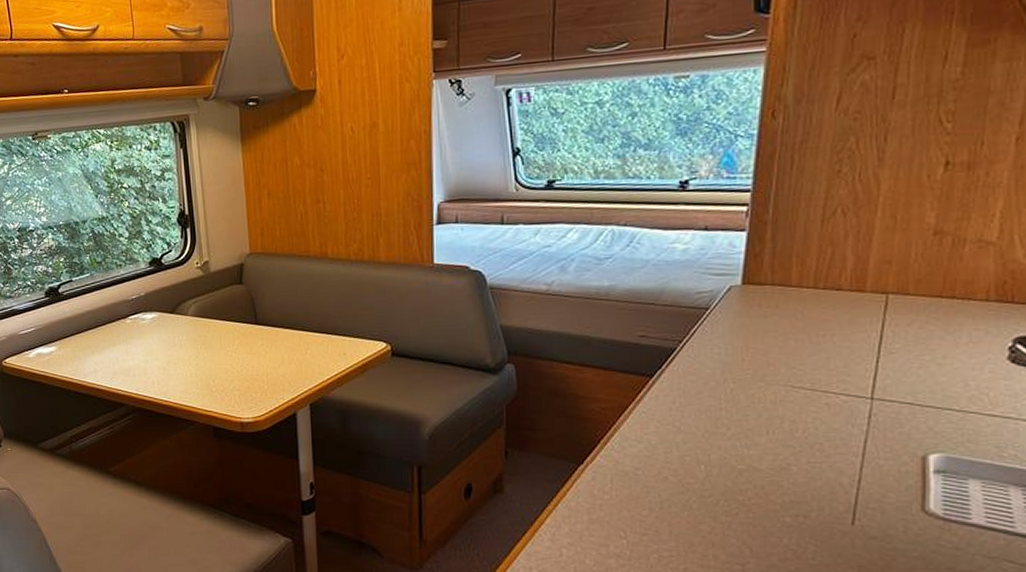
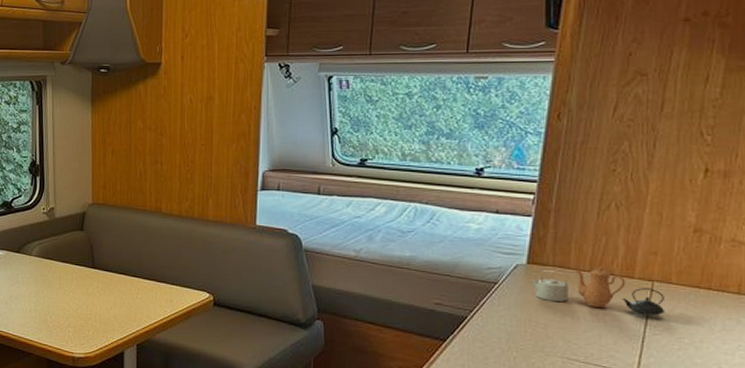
teapot: none [746,280,903,332] -> present [530,265,666,316]

